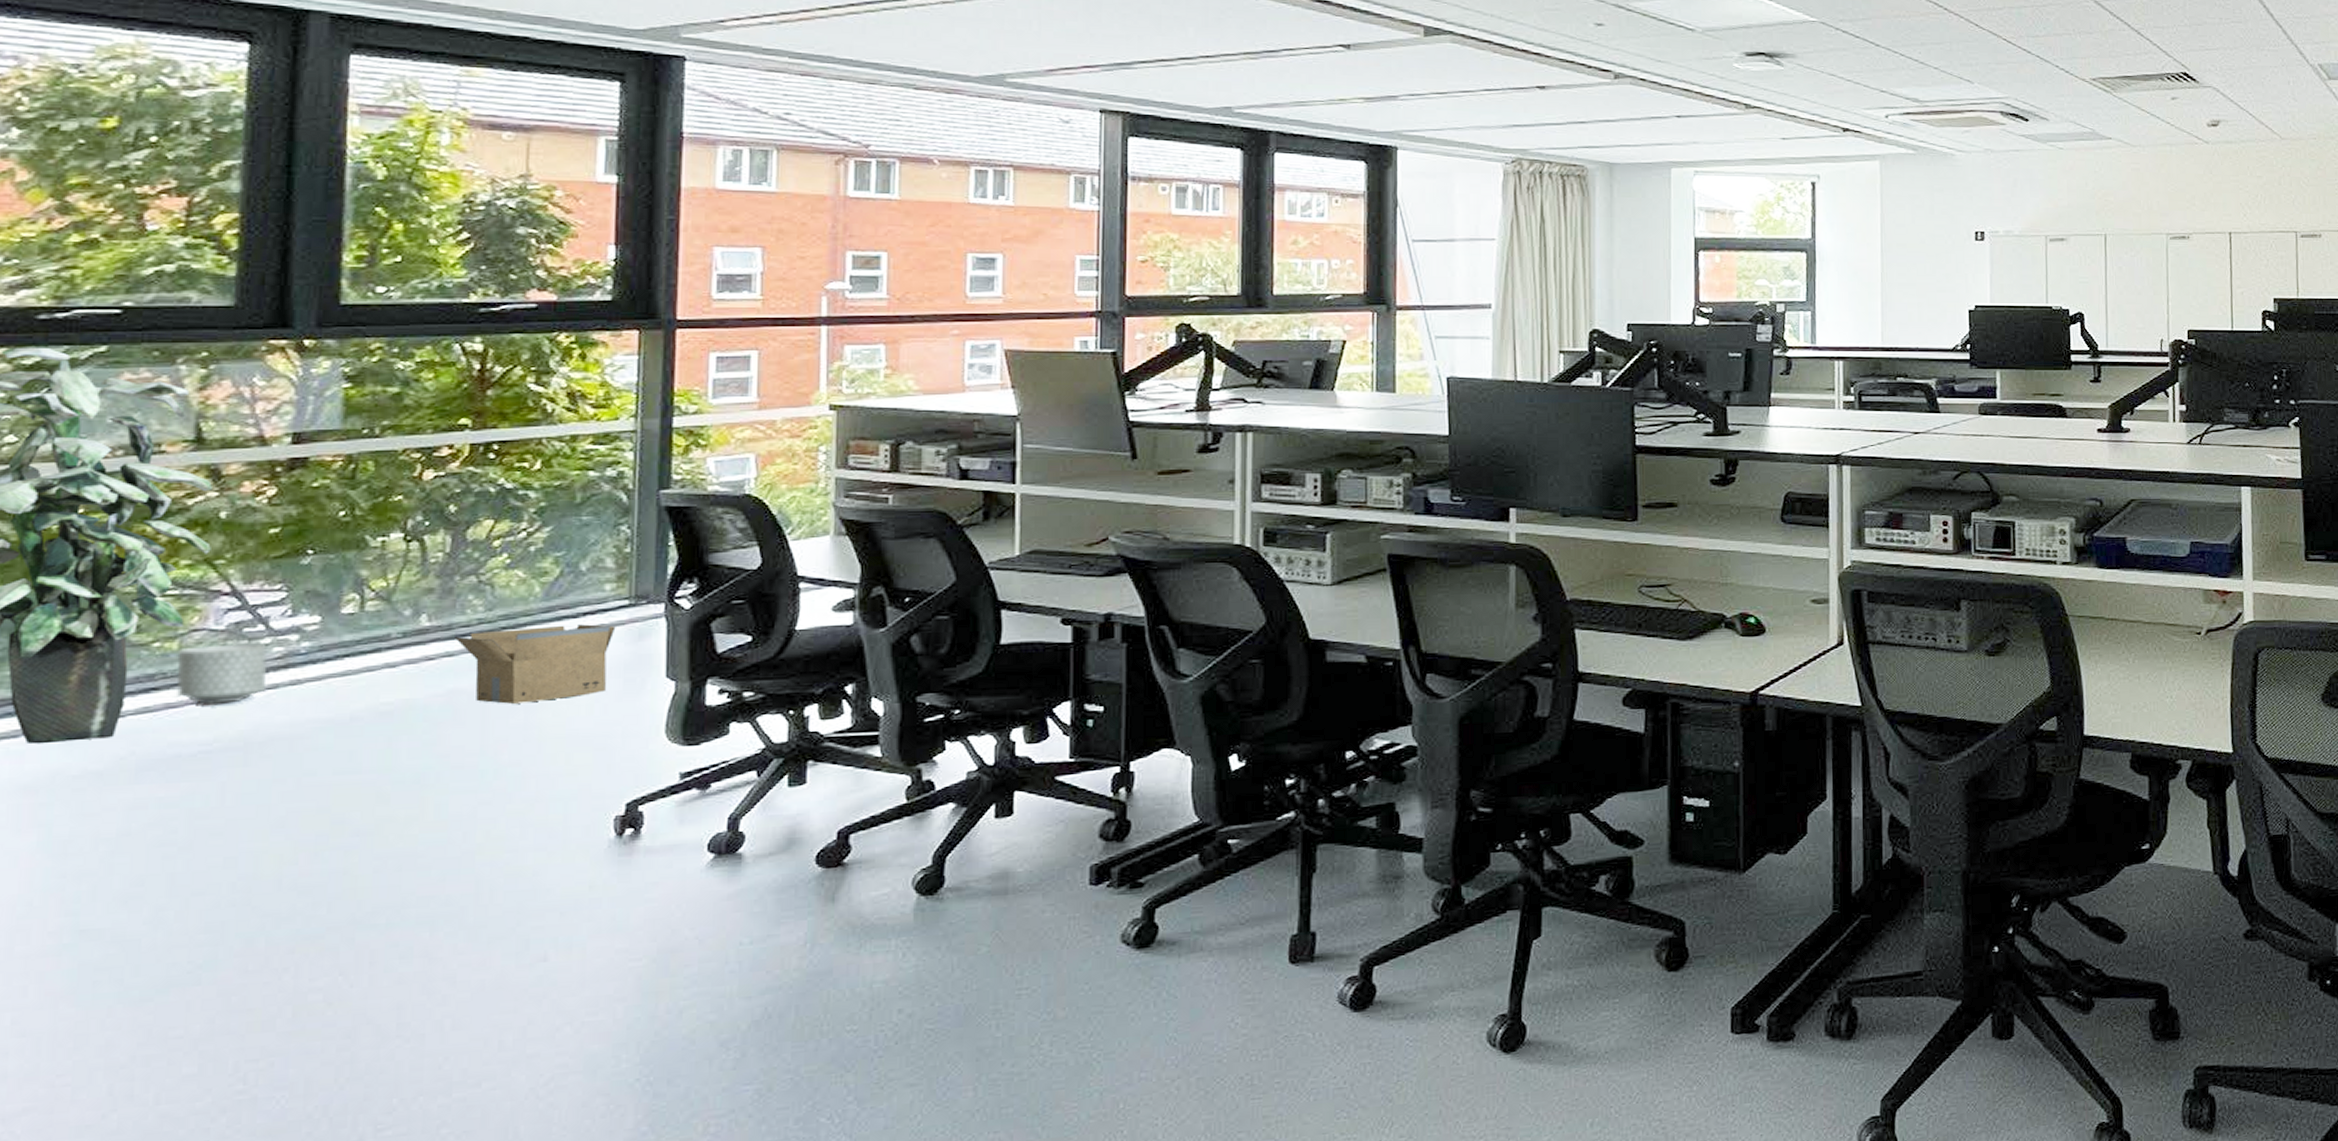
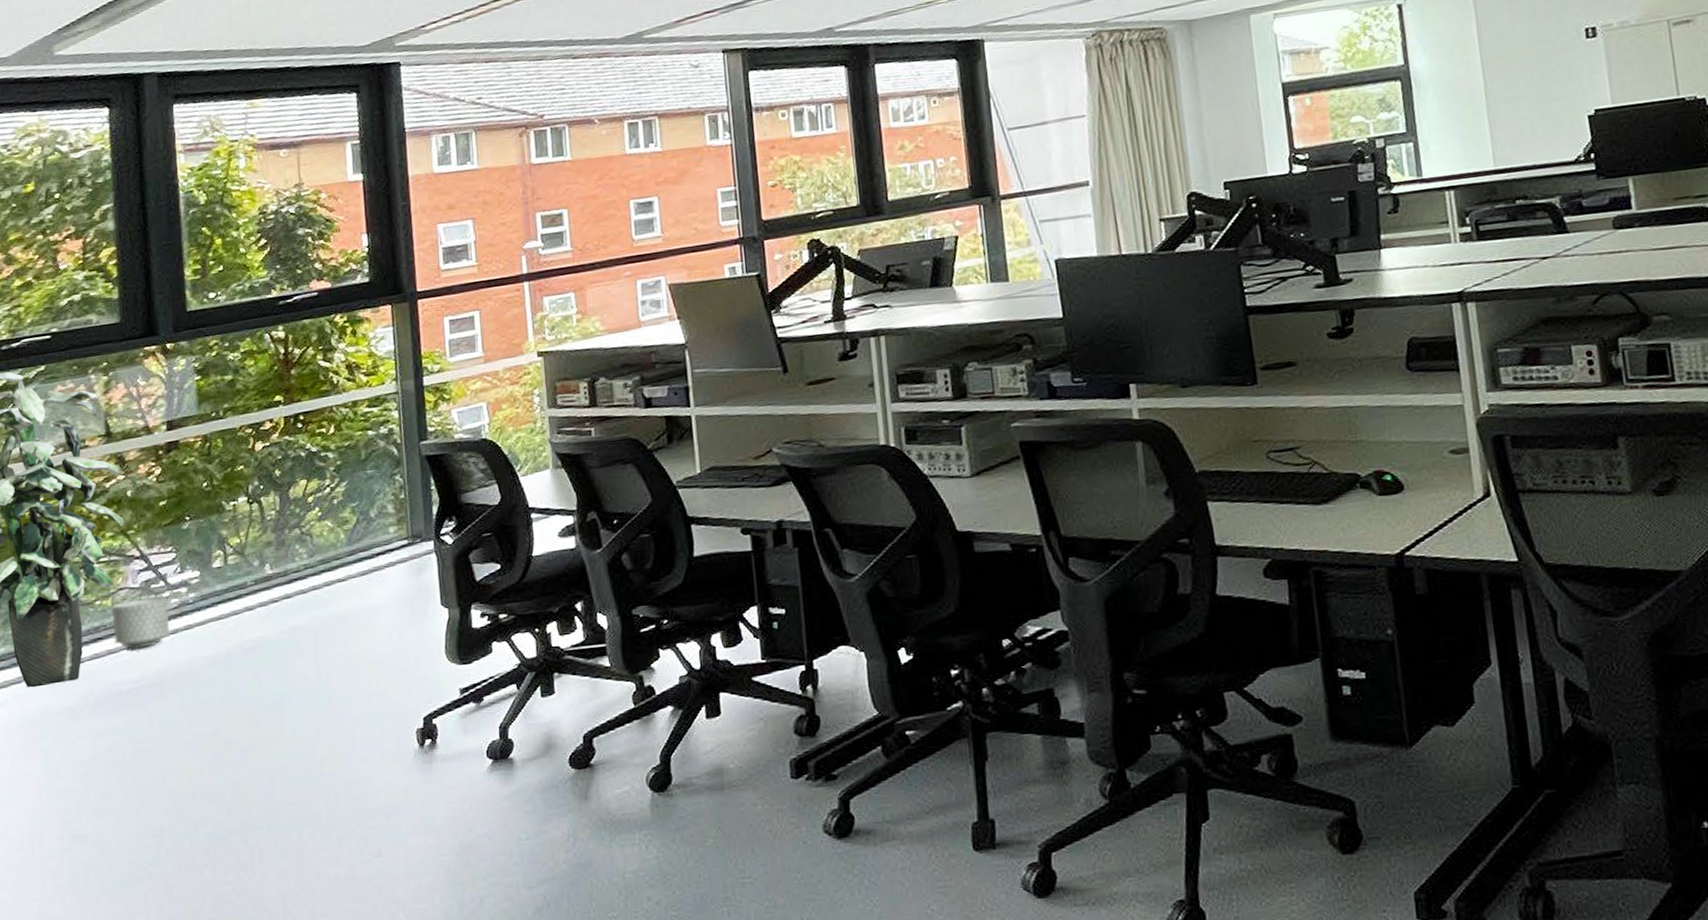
cardboard box: present [455,624,616,704] -> none [290,562,401,636]

